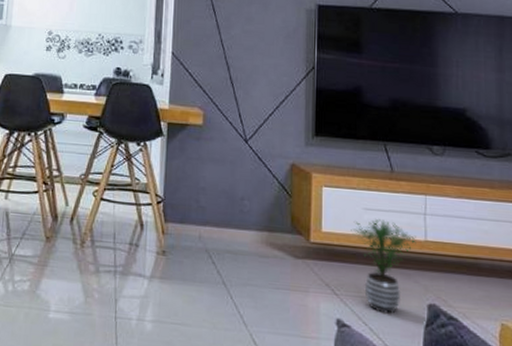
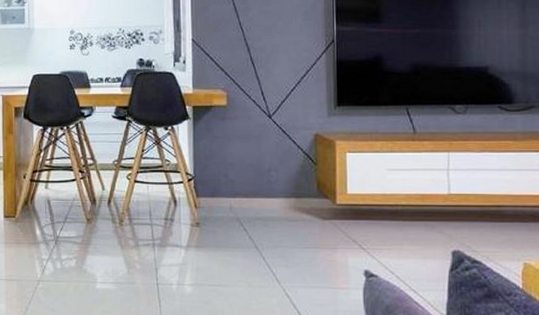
potted plant: present [351,219,416,315] -> none [375,178,440,263]

